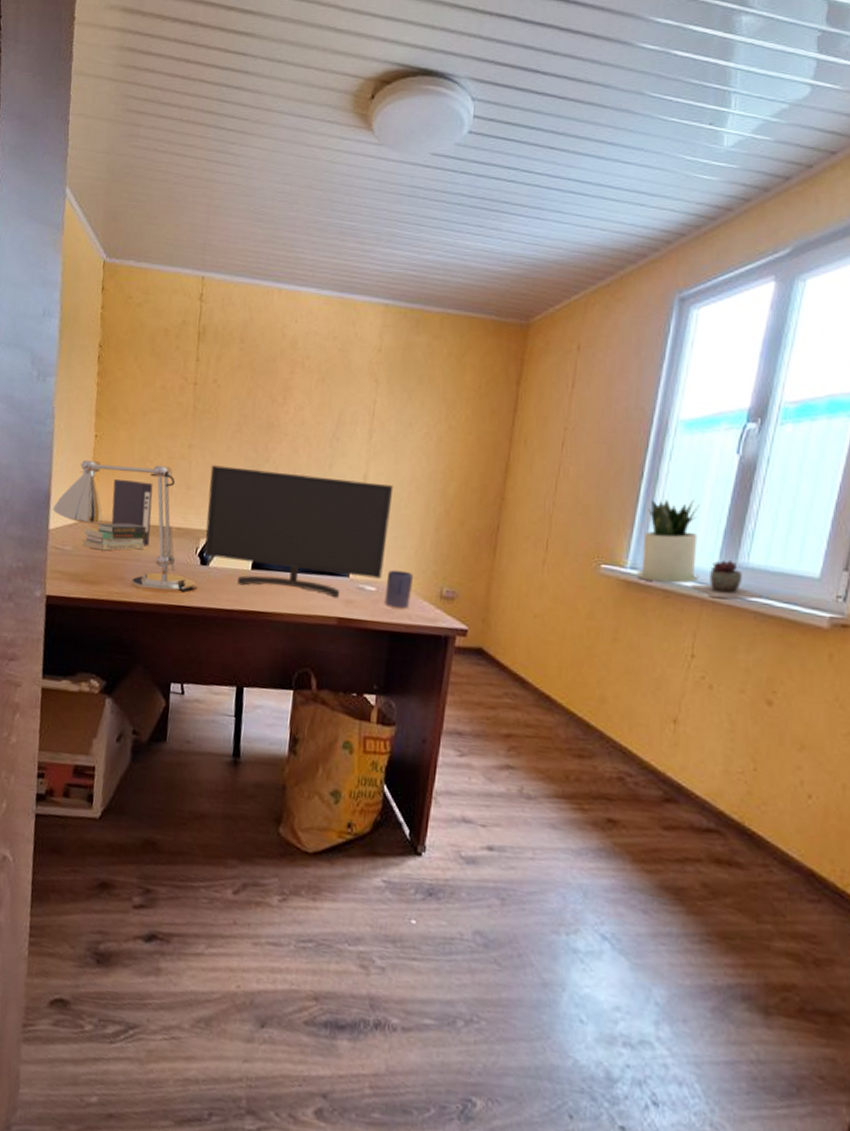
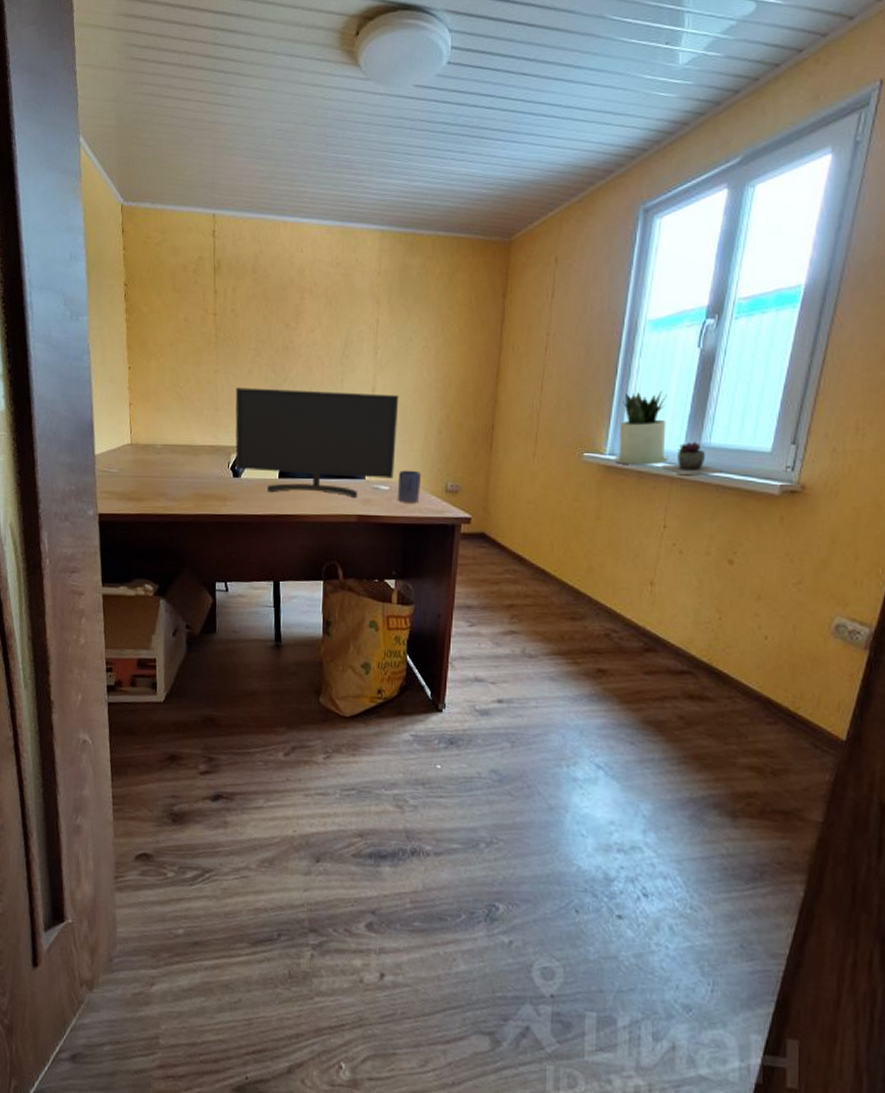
desk lamp: present [52,460,198,593] -> none [96,390,233,504]
books: present [82,523,148,551] -> none [126,444,184,471]
binder: present [111,479,153,546] -> none [149,406,186,464]

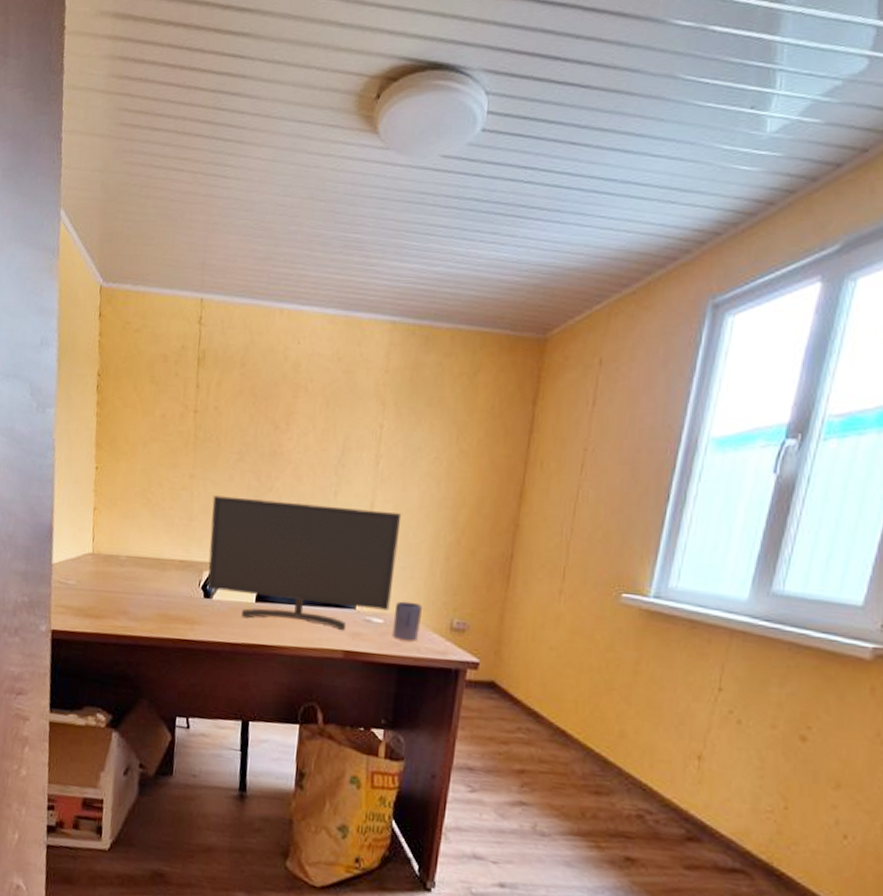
planter: present [614,391,670,466] -> none [660,522,731,614]
succulent plant: present [661,441,722,476] -> none [719,587,798,630]

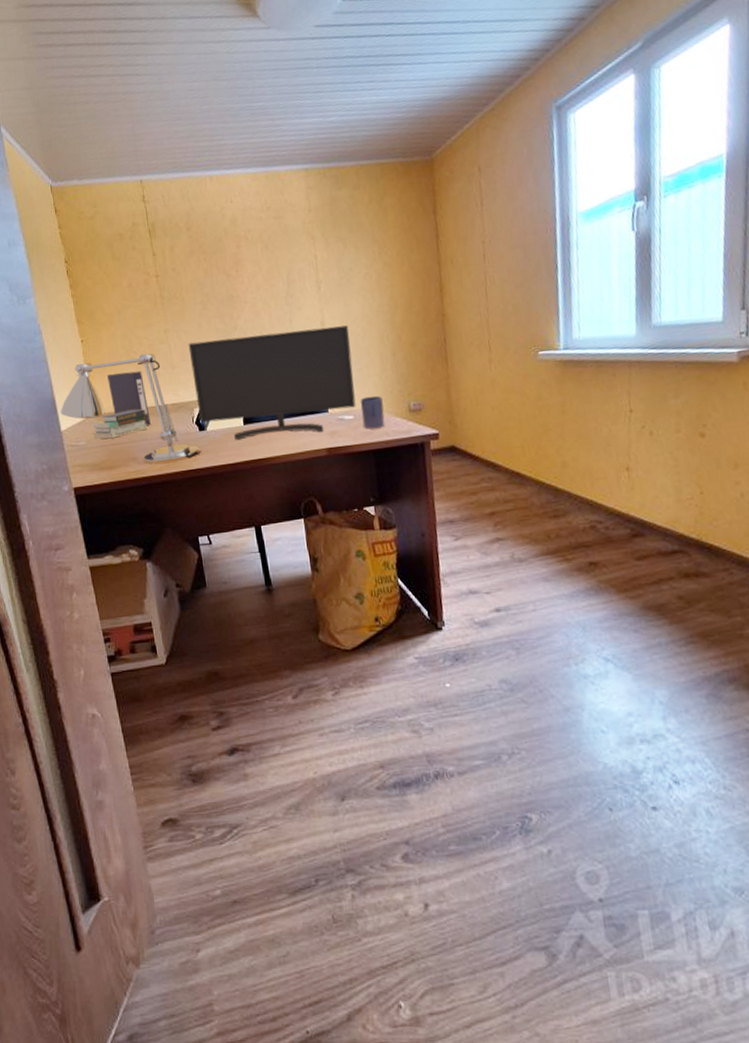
desk lamp: none [55,493,202,627] -> present [60,353,202,464]
books: none [85,556,150,585] -> present [92,409,148,439]
binder: none [113,512,155,580] -> present [107,370,151,426]

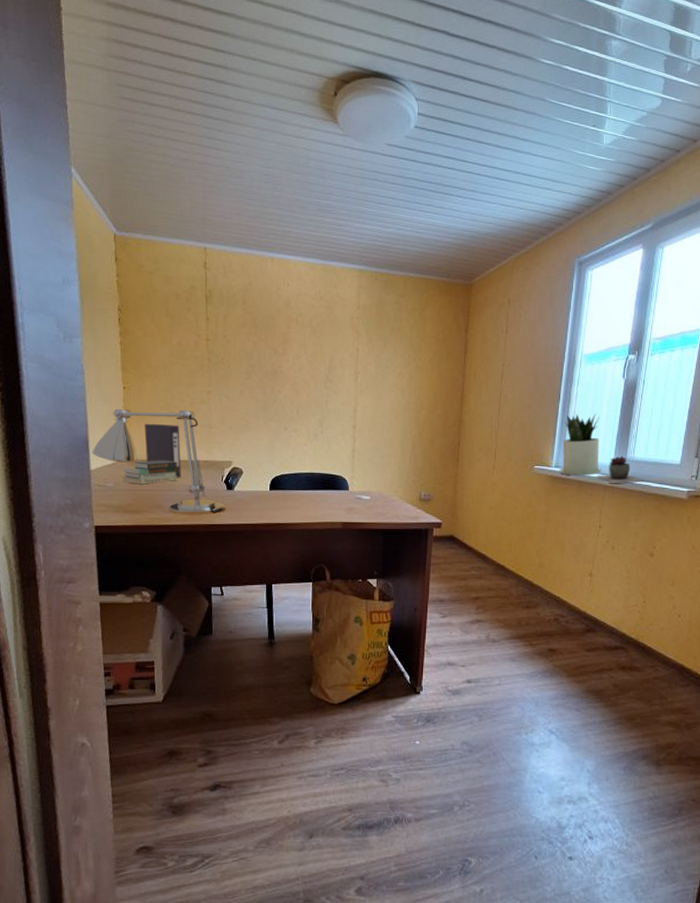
computer monitor: present [188,325,356,441] -> none [228,407,378,507]
mug: present [360,395,386,430] -> none [377,481,398,511]
planter: none [568,279,624,357] -> present [559,414,603,477]
succulent plant: none [616,322,678,359] -> present [596,455,644,484]

